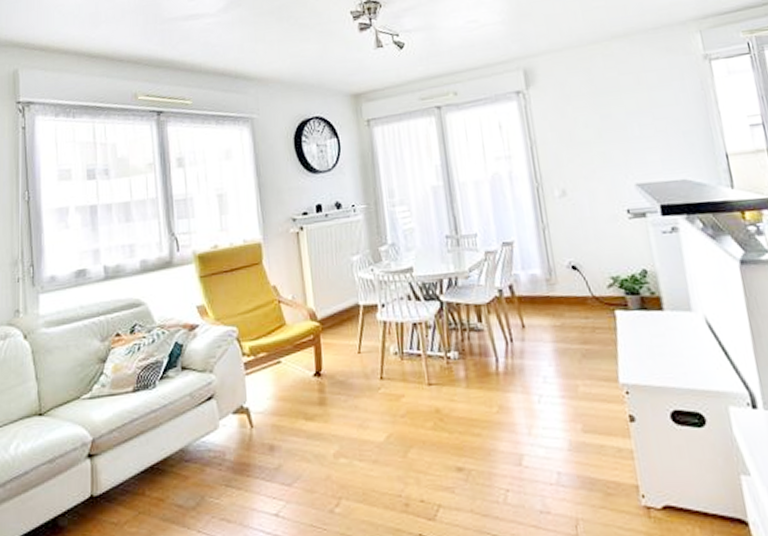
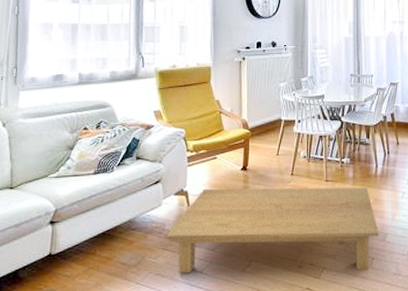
coffee table: none [228,390,512,518] -> present [166,187,379,274]

